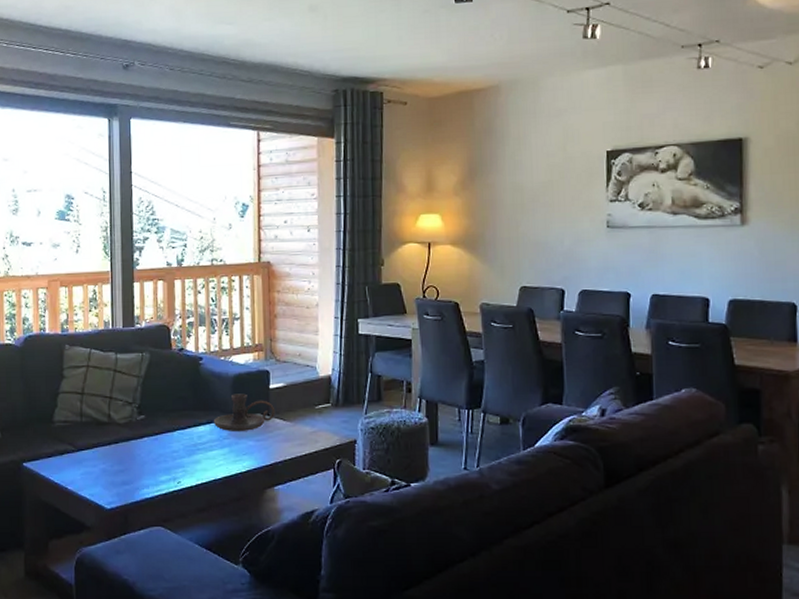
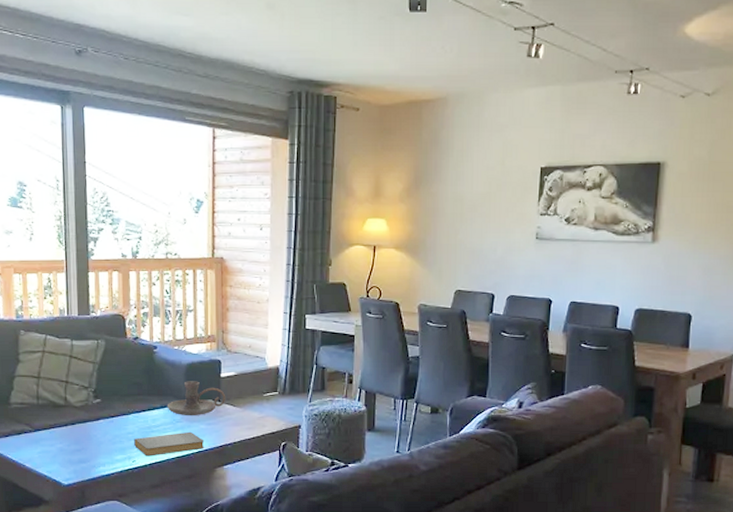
book: none [179,449,254,477] -> present [134,431,205,457]

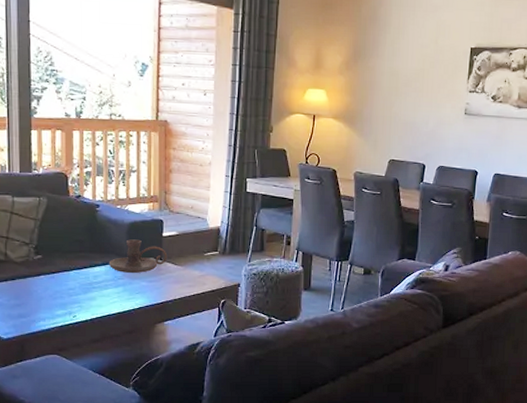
book: present [134,431,205,457] -> none [75,288,146,312]

